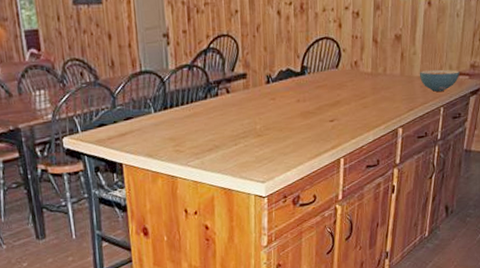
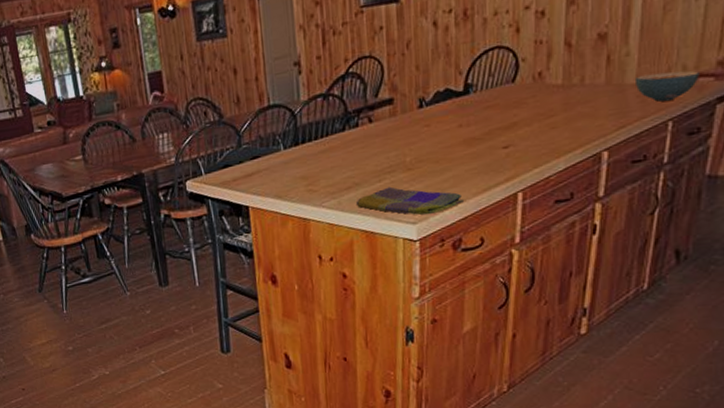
dish towel: none [216,150,302,175] -> present [355,186,465,215]

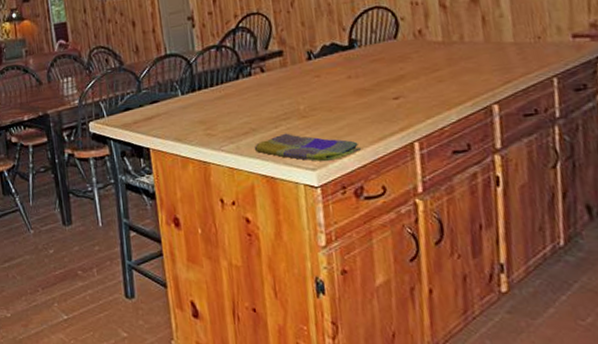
cereal bowl: present [636,70,699,102] -> none [513,31,575,59]

